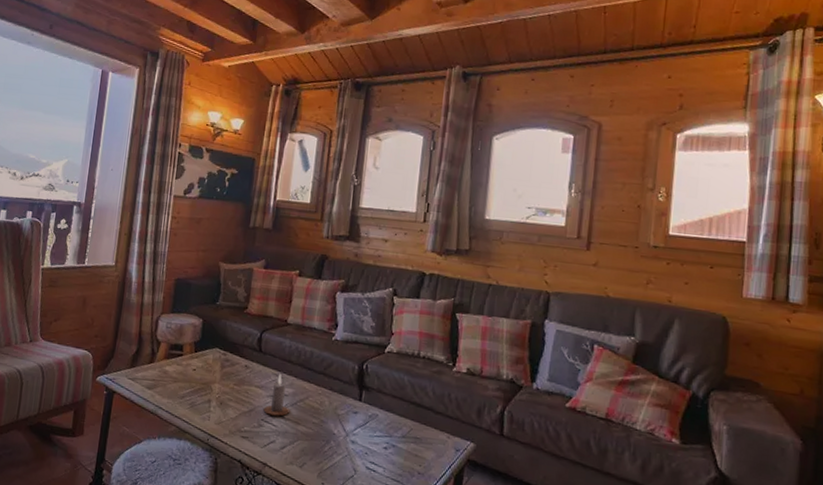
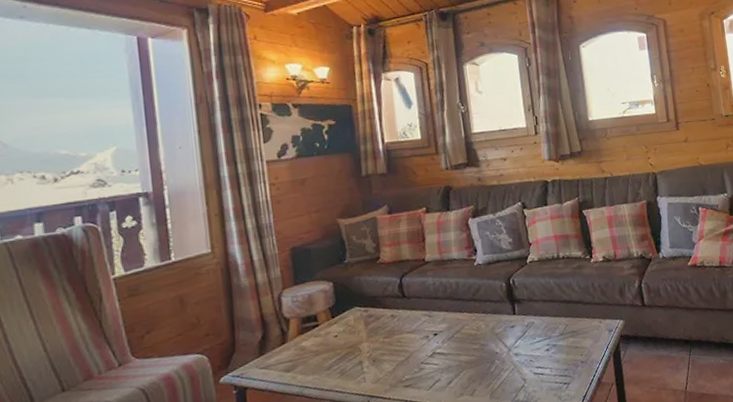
candle: present [263,373,290,417] -> none [421,312,449,356]

